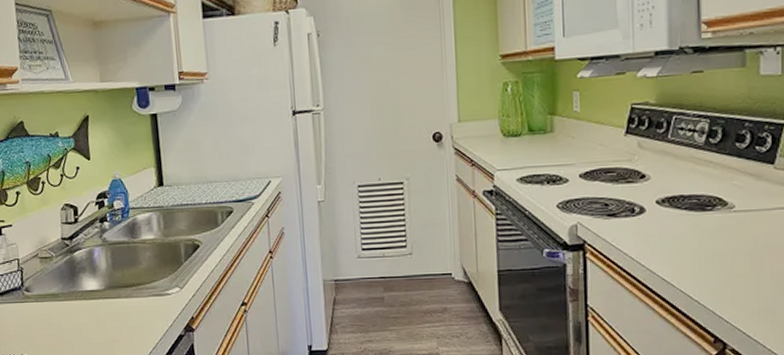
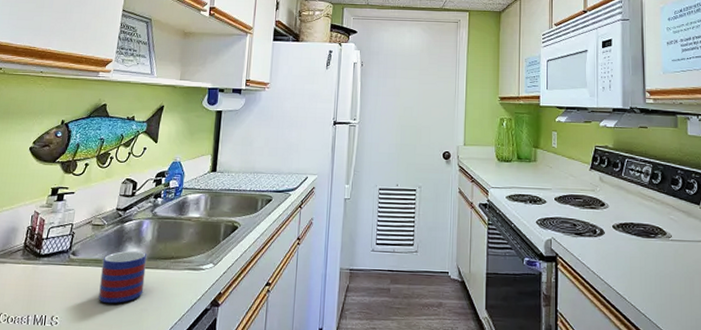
mug: none [59,281,110,338] -> present [98,250,147,304]

